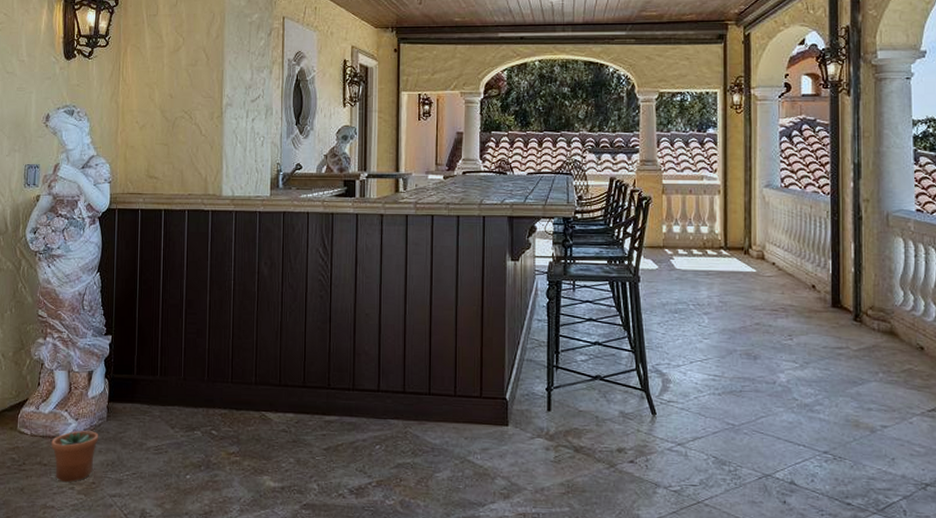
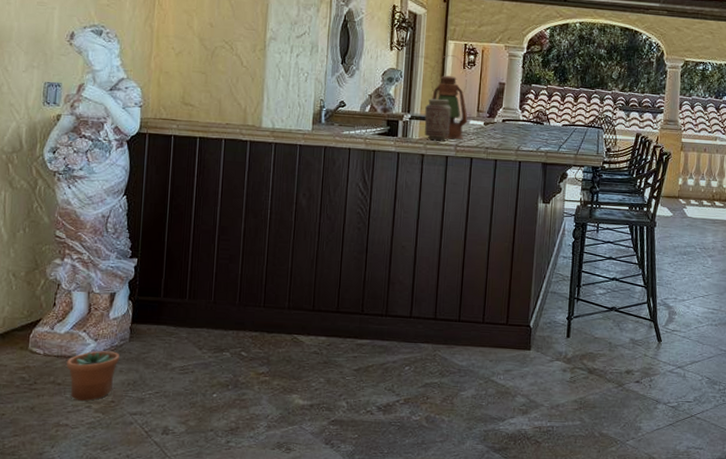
vase: none [382,155,408,199] -> present [424,99,451,141]
lantern: none [386,107,426,197] -> present [431,55,468,140]

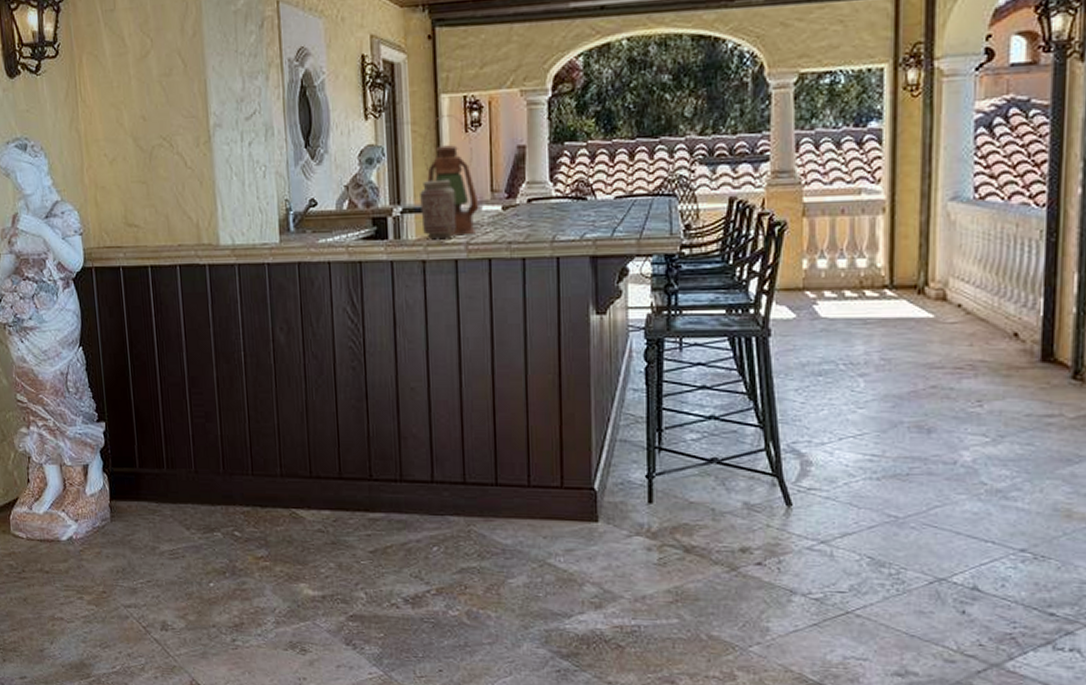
planter: present [66,351,119,401] -> none [51,533,104,591]

